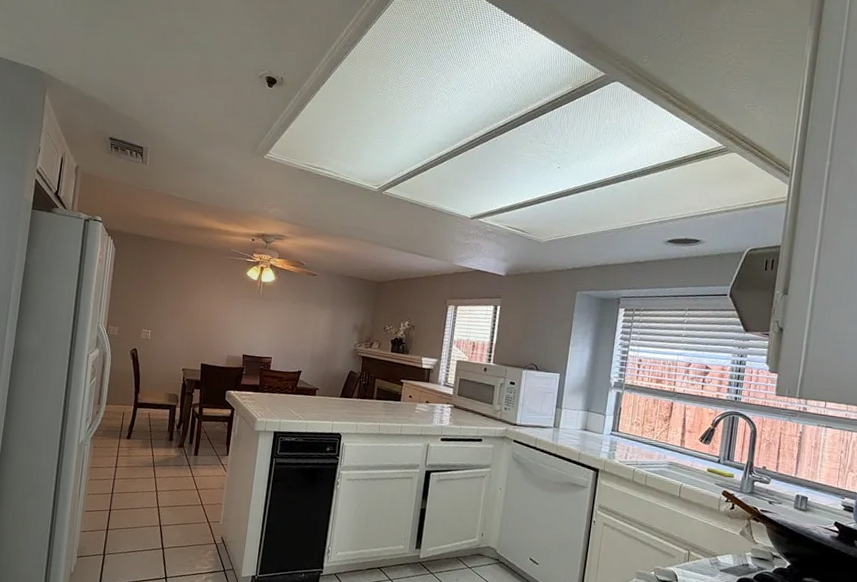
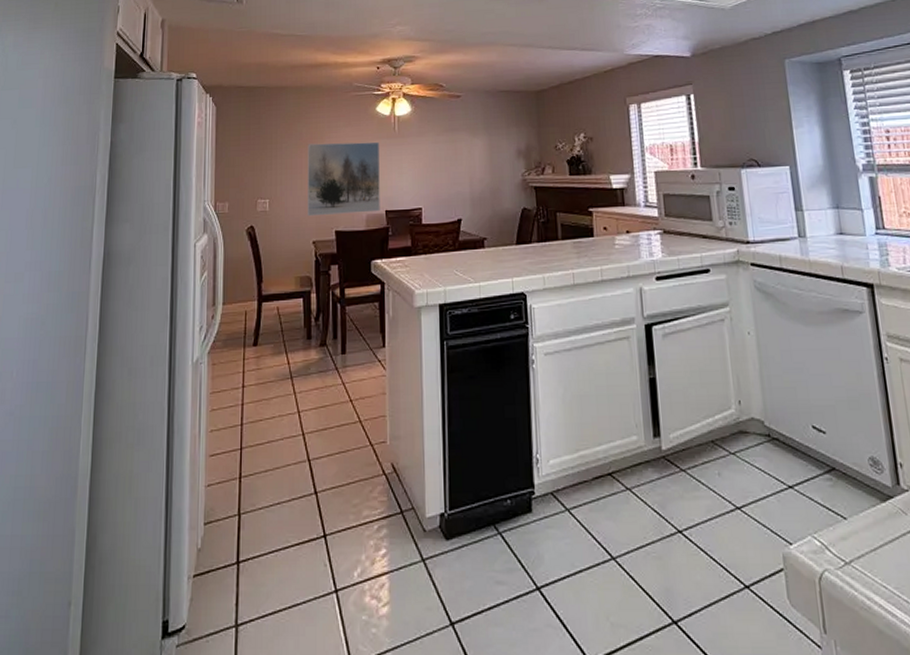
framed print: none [181,292,245,354] -> present [308,141,380,217]

